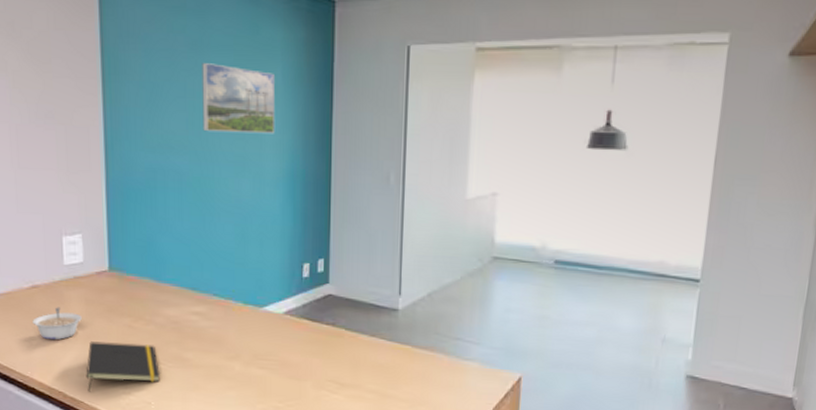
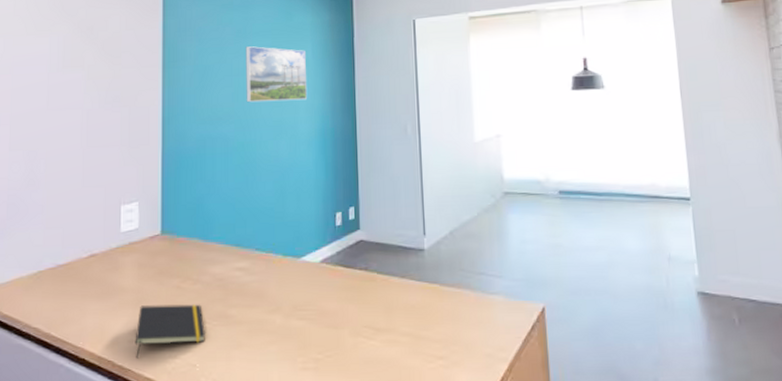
legume: present [32,307,82,340] -> none [88,273,134,308]

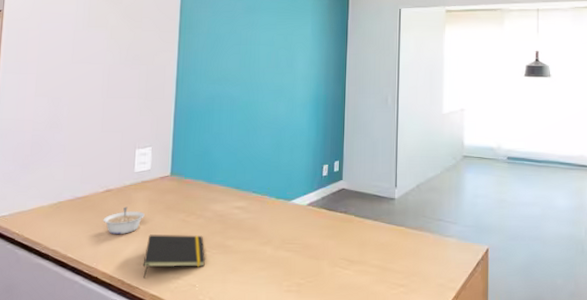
legume: none [88,273,134,308] -> present [103,207,145,235]
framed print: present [245,46,307,103] -> none [252,21,306,70]

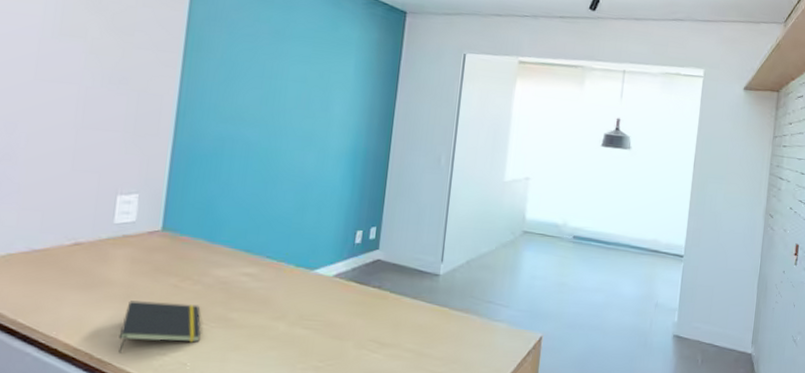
legume: present [103,207,145,235] -> none [68,265,125,299]

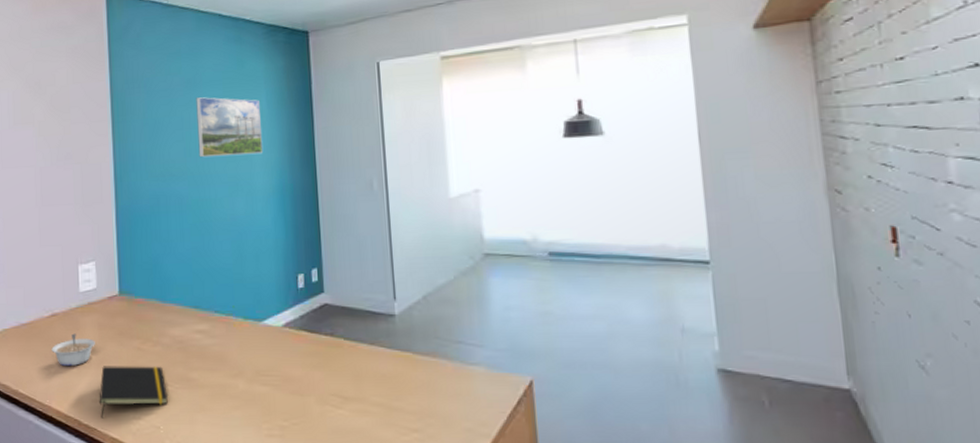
legume: none [68,265,125,299] -> present [51,333,95,367]
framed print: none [276,50,348,116] -> present [196,97,262,158]

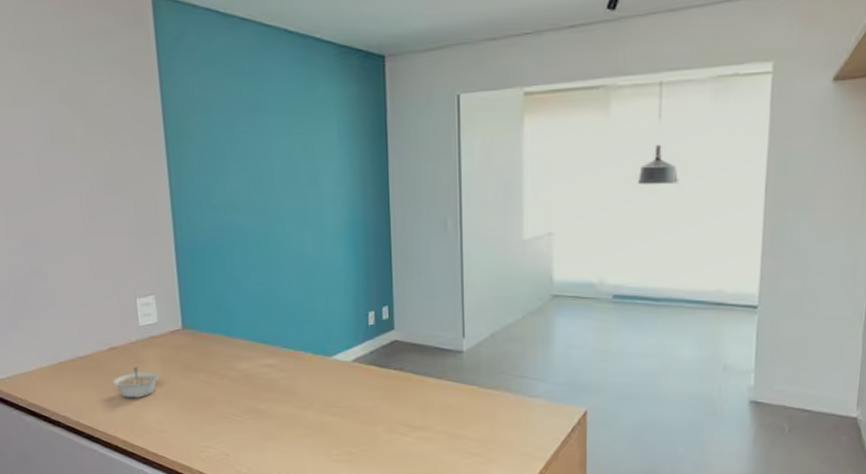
notepad: present [99,366,169,419] -> none [166,398,238,447]
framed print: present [196,97,262,158] -> none [260,124,333,190]

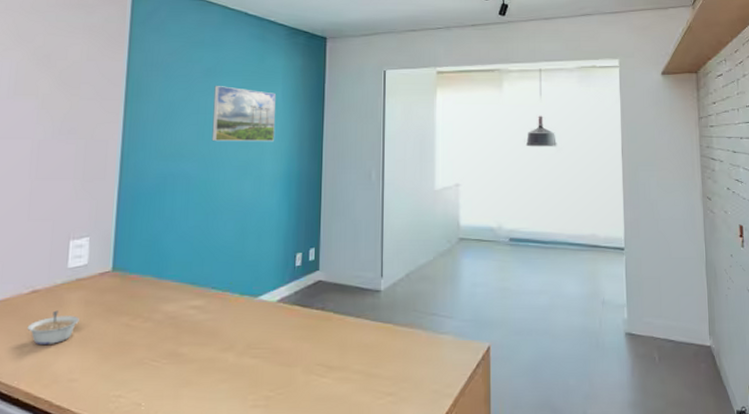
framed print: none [260,124,333,190] -> present [211,86,276,142]

